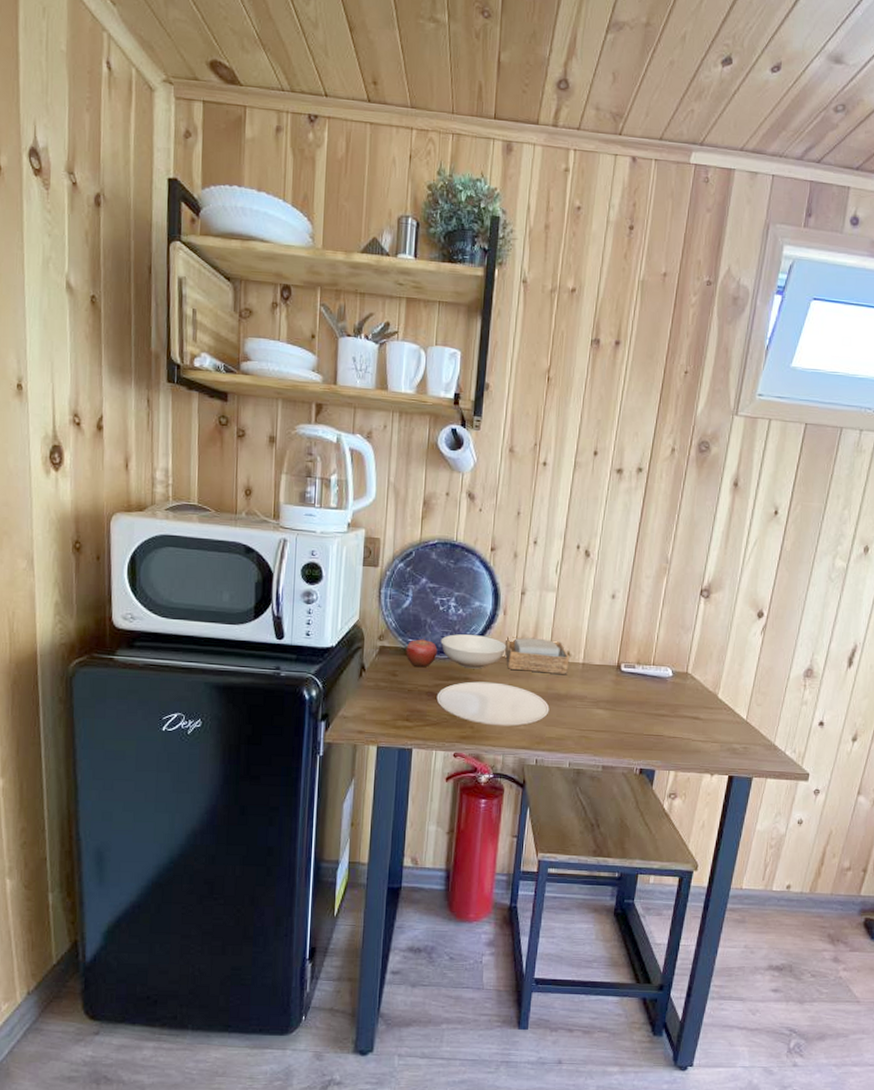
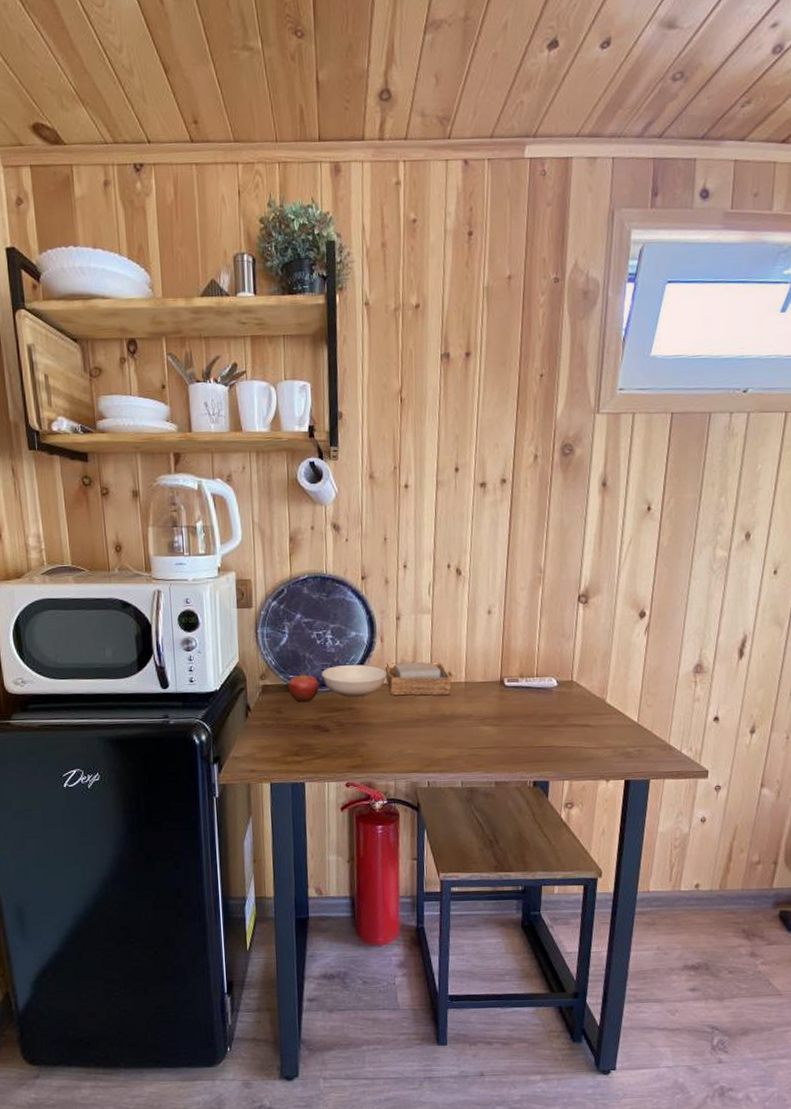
plate: present [436,681,550,727] -> none [323,709,436,753]

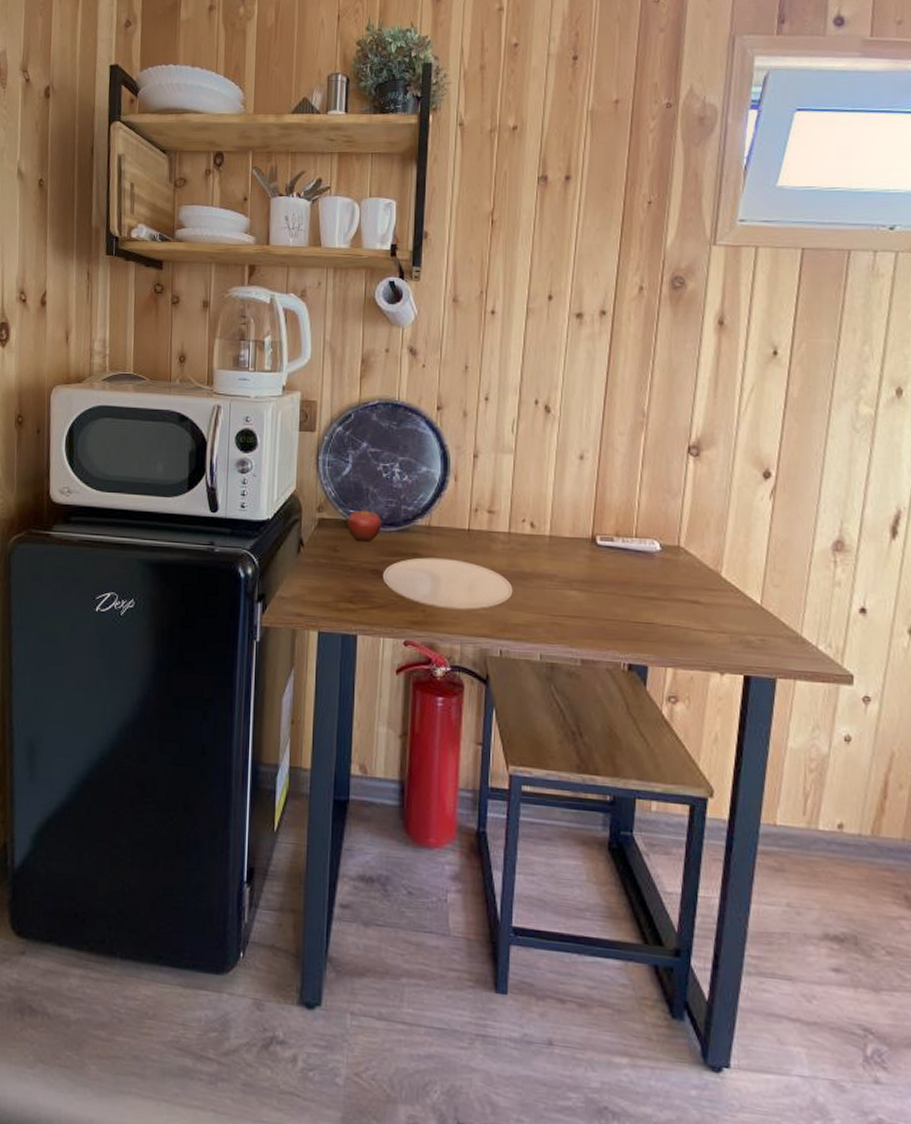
bowl: present [321,664,387,699] -> none [385,504,460,543]
plate: none [323,709,436,753] -> present [382,557,513,610]
napkin holder: present [385,662,452,696] -> none [457,506,534,550]

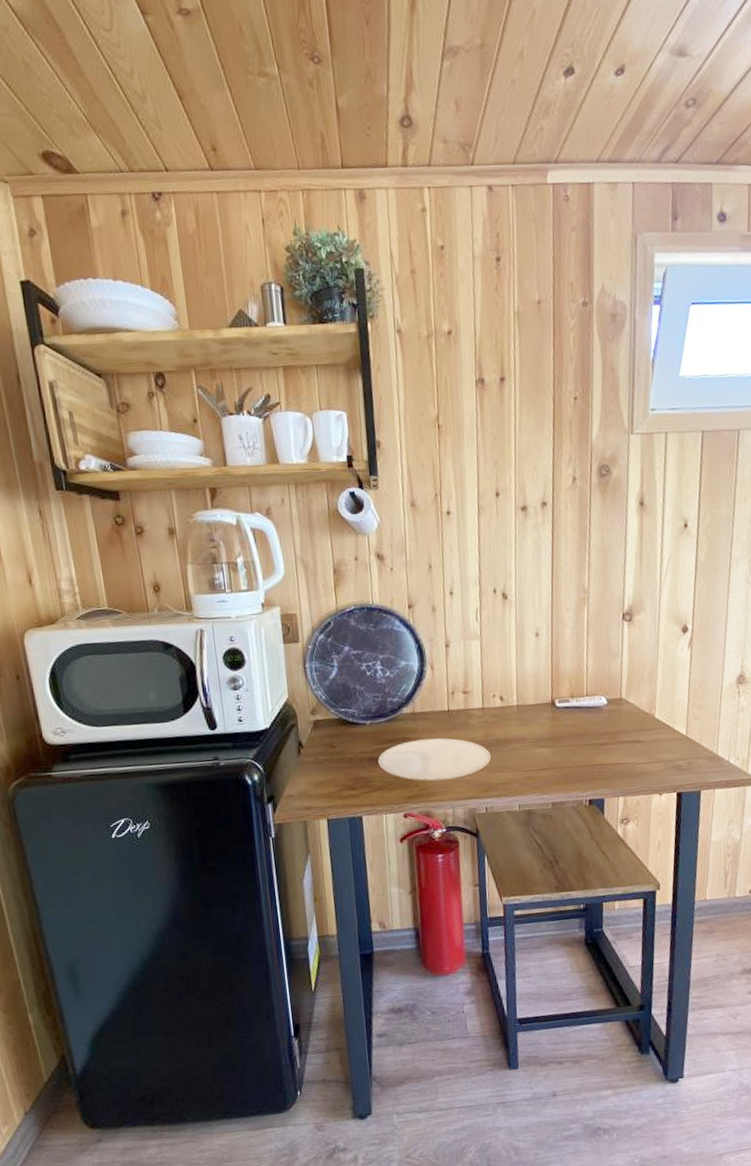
fruit: present [347,507,382,541] -> none [340,704,372,735]

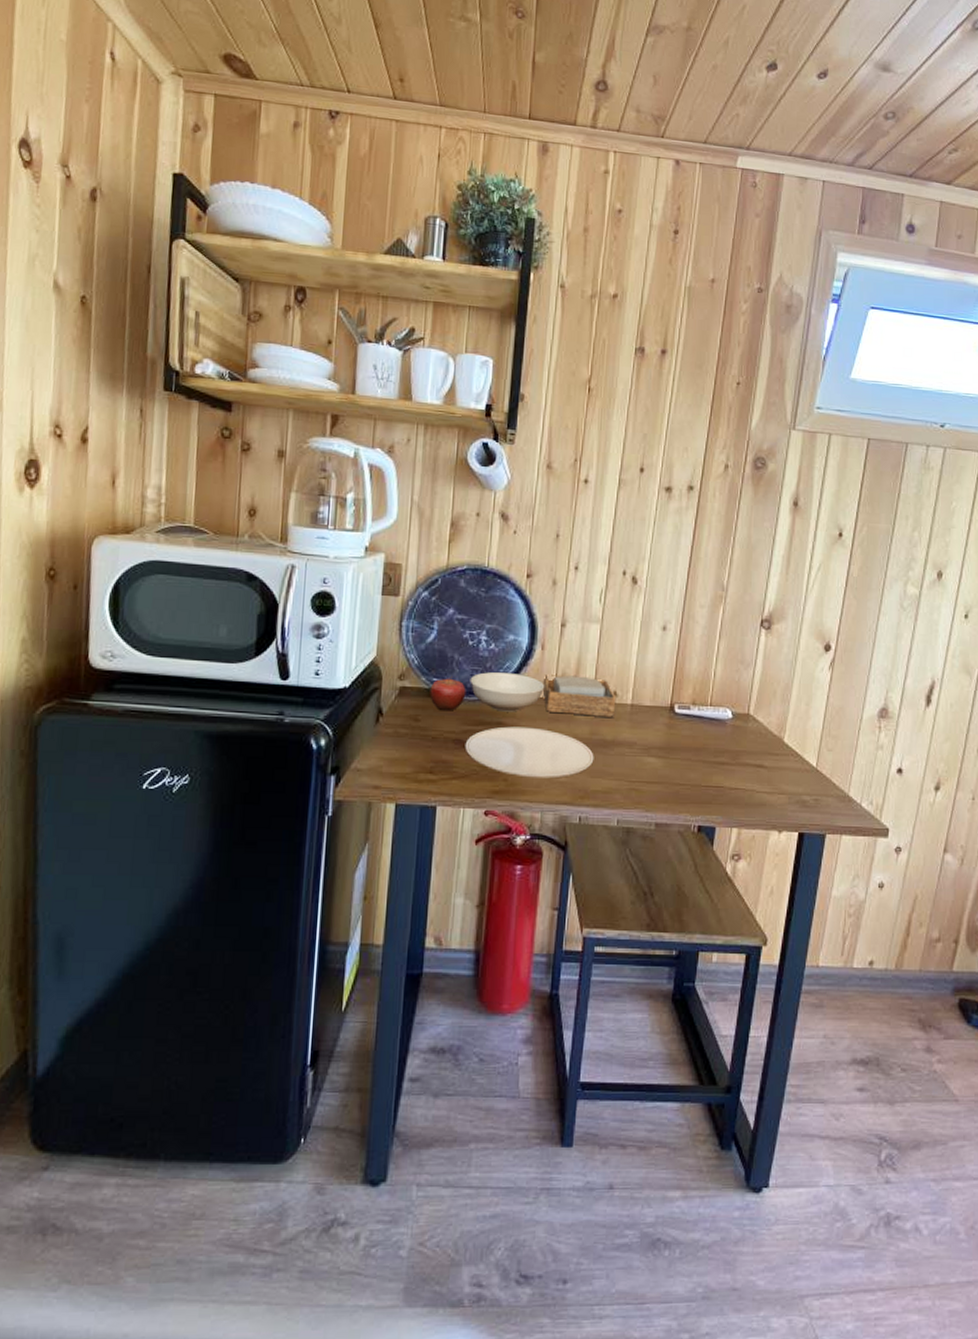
fruit: none [340,704,372,735] -> present [430,675,466,710]
bowl: none [373,694,439,729] -> present [470,672,545,712]
napkin holder: none [436,687,504,723] -> present [542,675,616,719]

